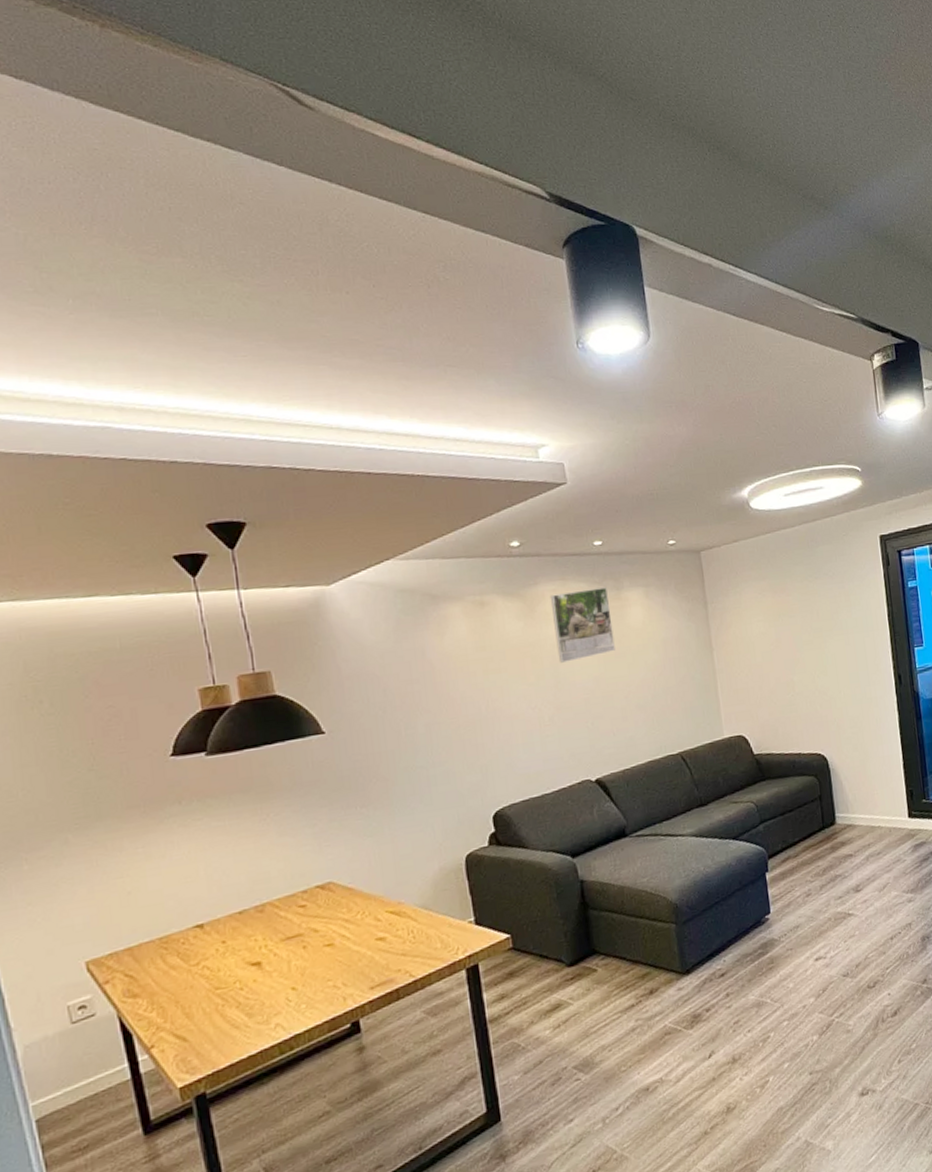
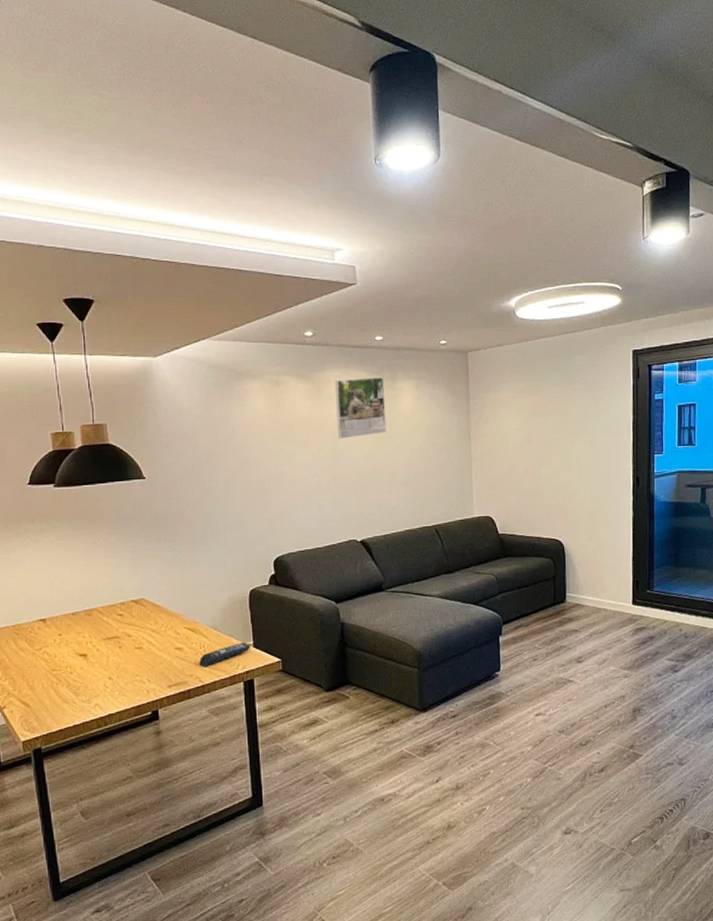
remote control: none [408,920,471,958] -> present [199,642,250,667]

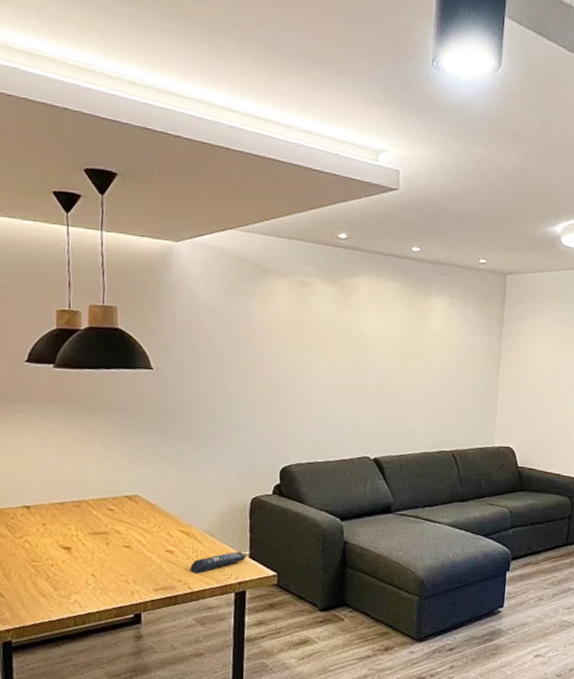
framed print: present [334,377,386,439] -> none [361,288,417,351]

